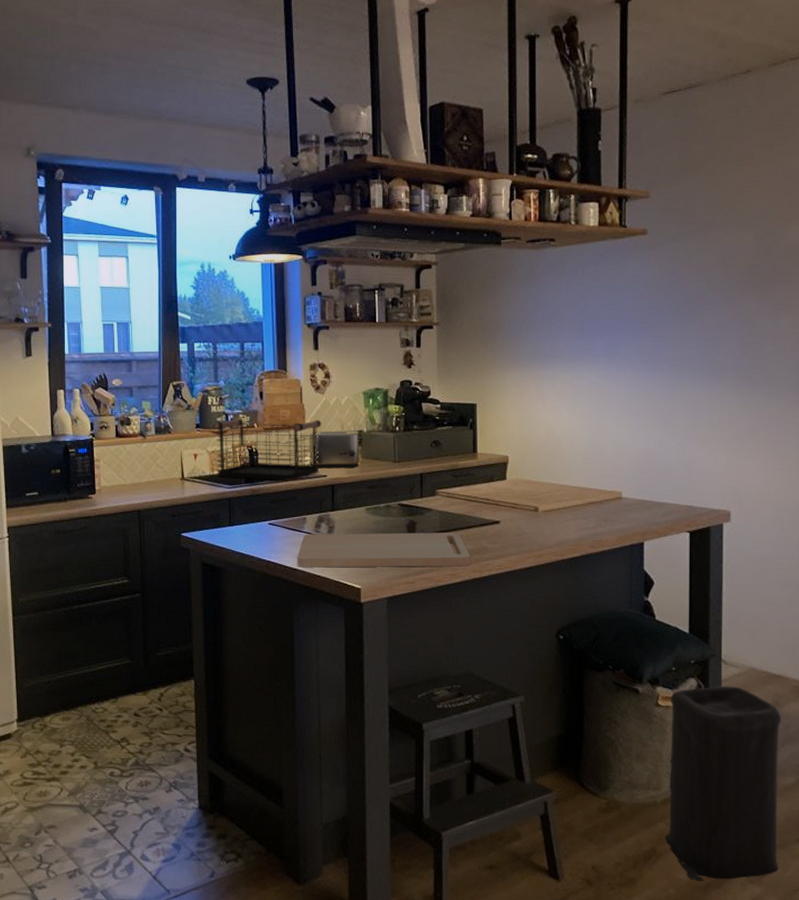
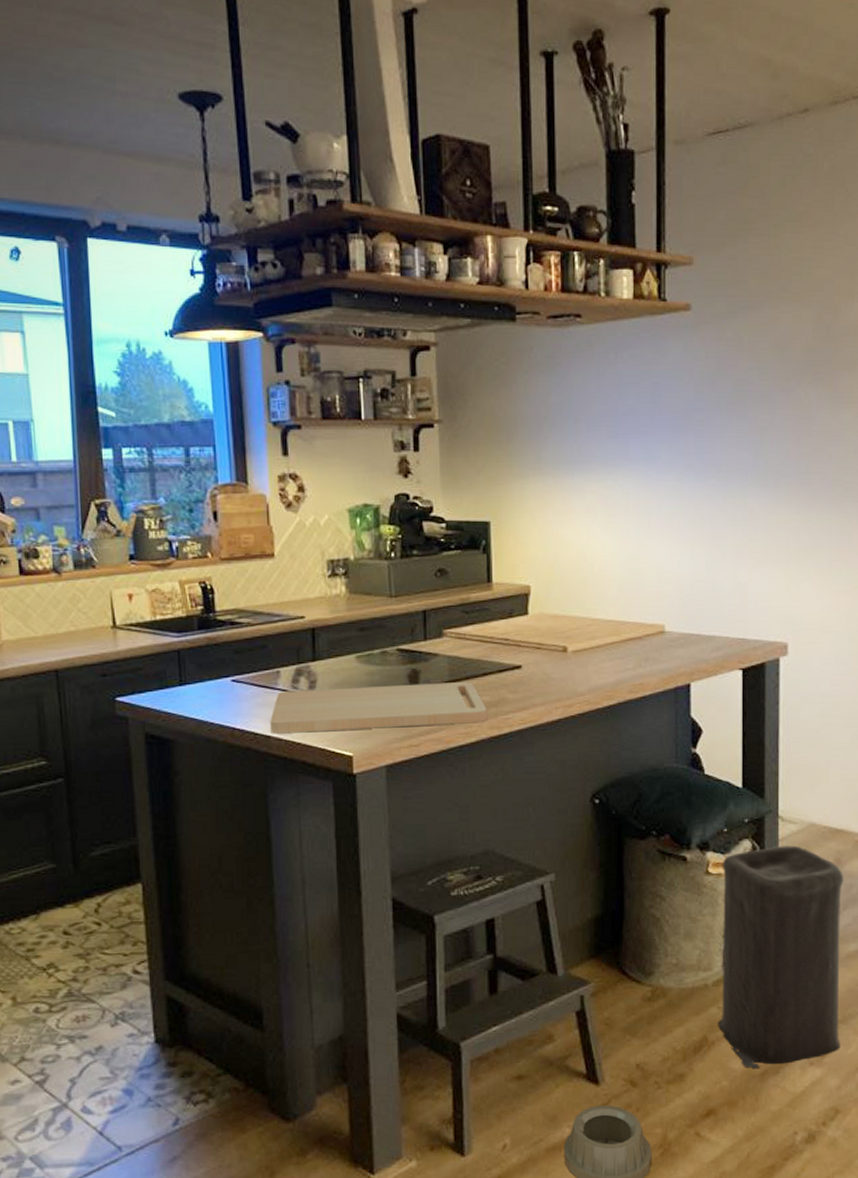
dish rack: present [213,418,322,481] -> none [152,545,296,625]
toaster: present [309,430,364,469] -> none [281,558,350,608]

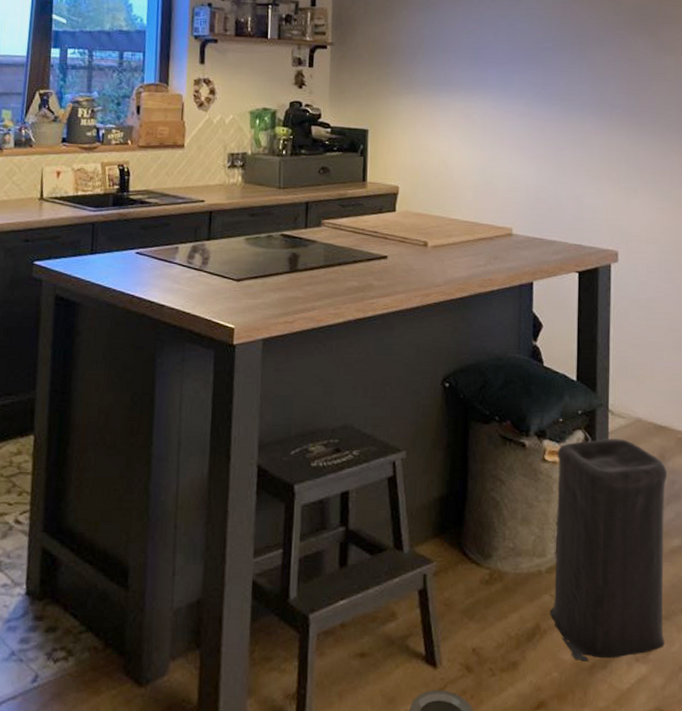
cutting board: present [270,682,487,734] -> none [164,265,355,306]

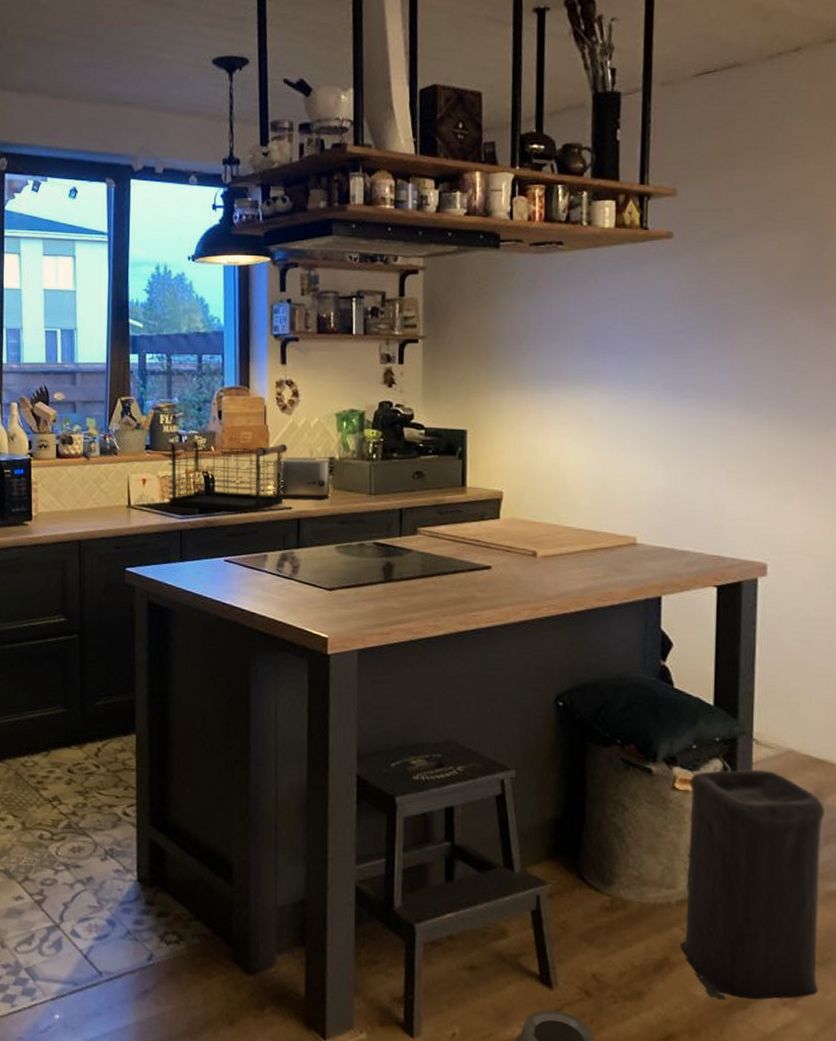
dish rack: none [82,133,203,205] -> present [165,439,288,513]
toaster: none [186,151,247,193] -> present [273,456,335,500]

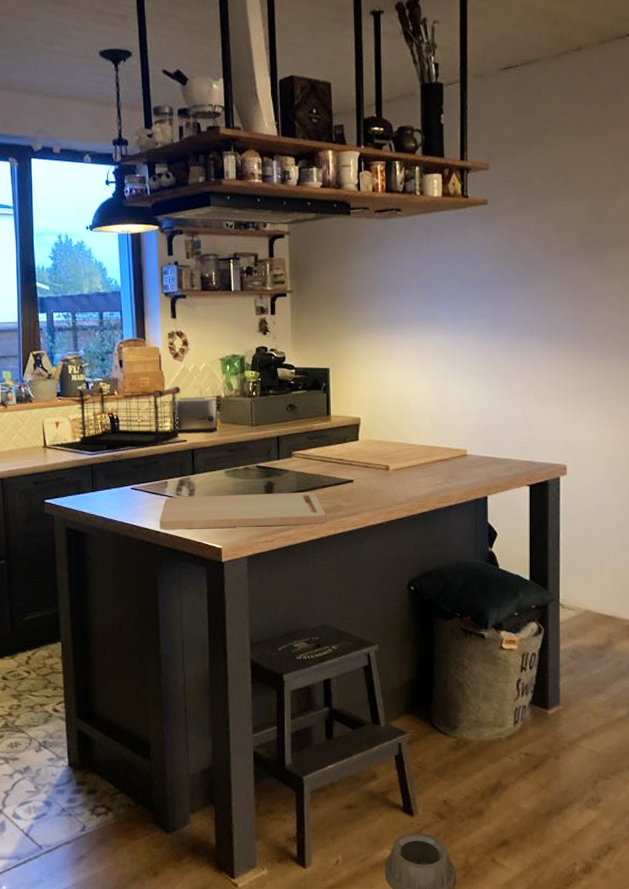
cutting board: none [255,573,456,618] -> present [159,492,326,530]
laundry basket: present [681,769,826,1000] -> none [510,628,615,809]

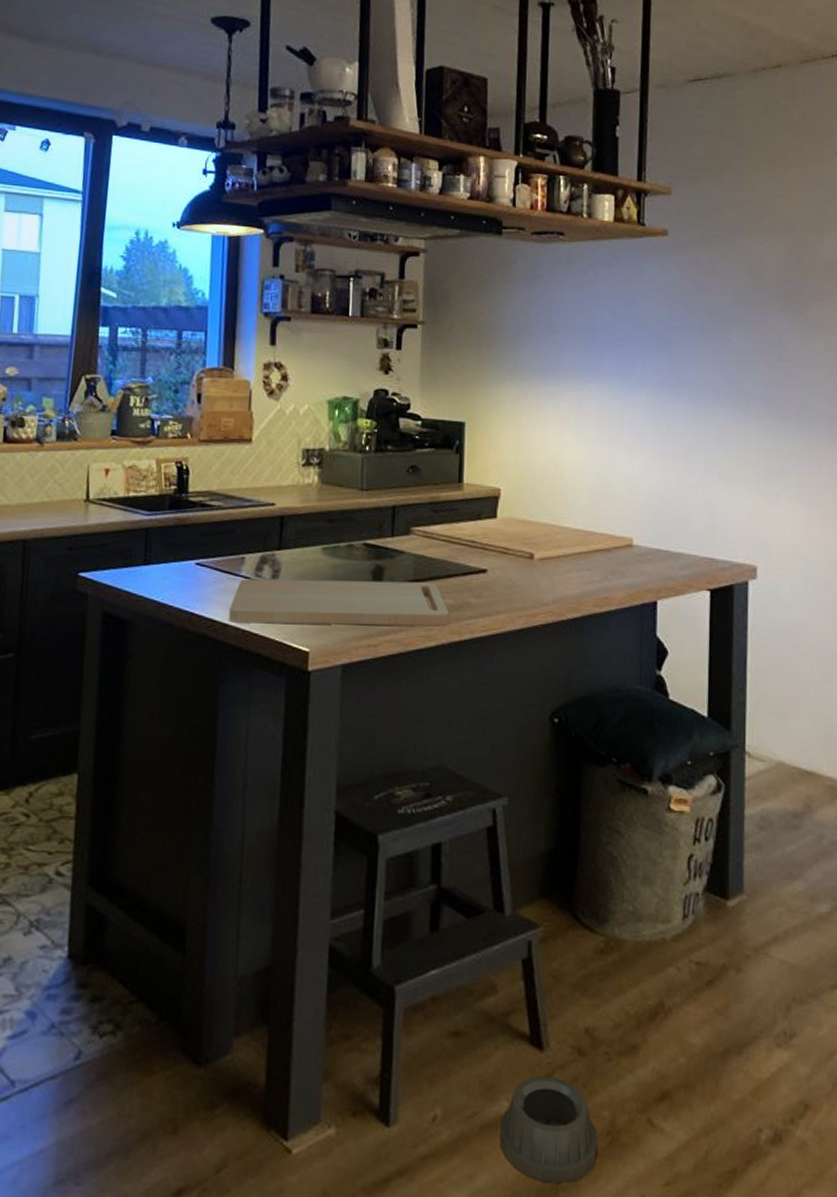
dish rack: present [74,386,181,447] -> none [134,425,274,509]
toaster: present [169,396,222,434] -> none [254,446,325,495]

